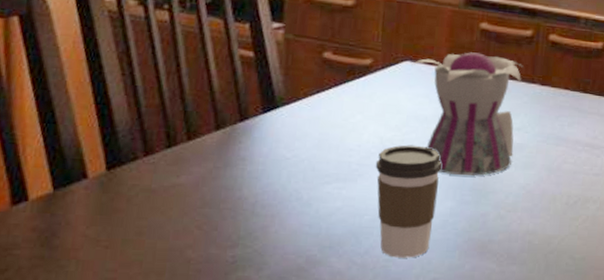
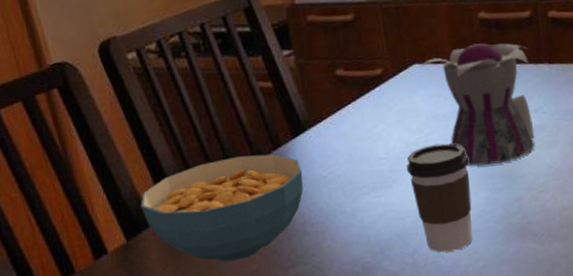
cereal bowl: none [79,121,265,232] -> present [140,154,303,262]

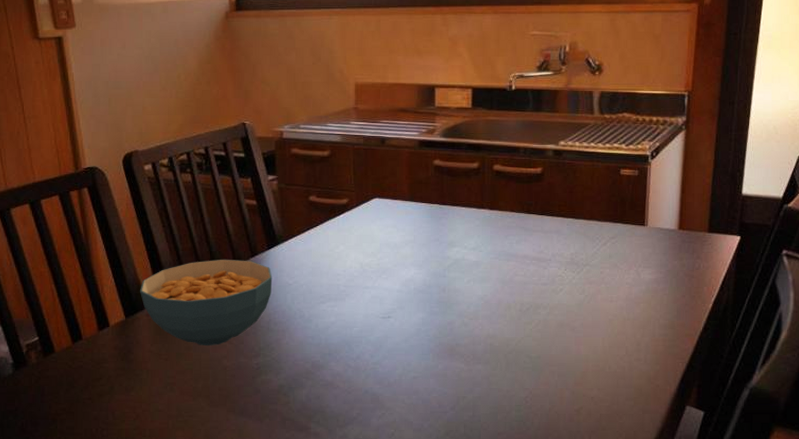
coffee cup: present [406,143,473,253] -> none [358,268,412,361]
teapot: present [420,43,535,167] -> none [380,186,472,291]

